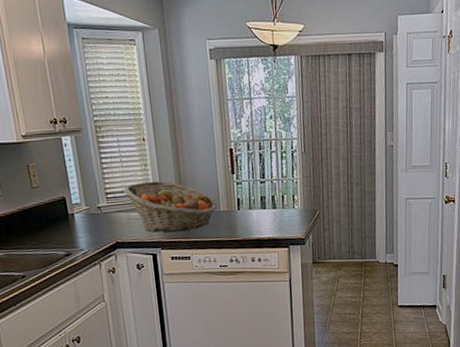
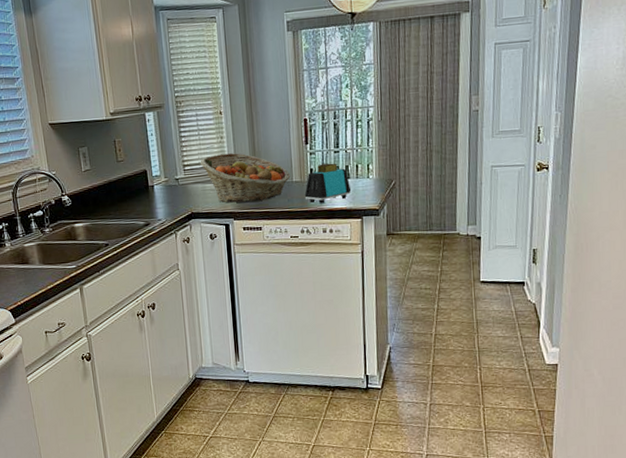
toaster: none [232,193,278,234] -> present [304,163,352,204]

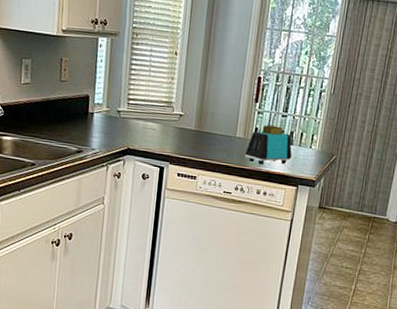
fruit basket: present [200,153,291,203] -> none [145,94,235,150]

